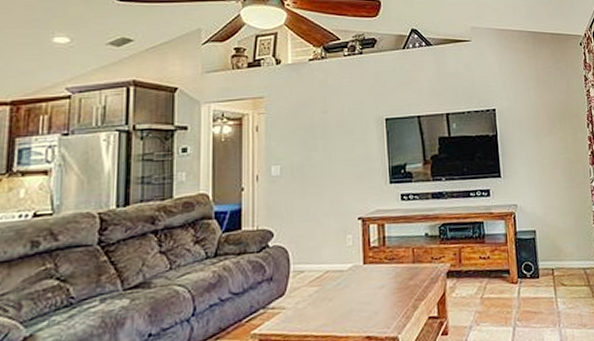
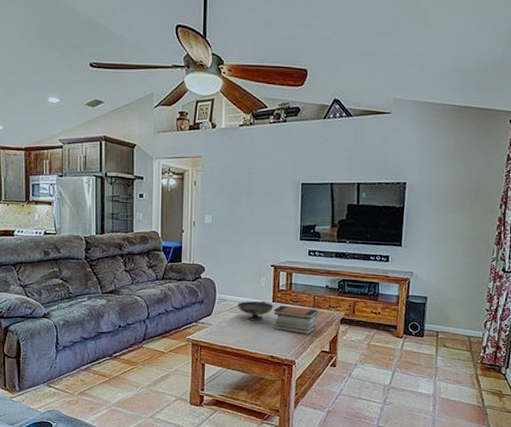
decorative bowl: none [319,264,365,294] -> present [237,301,274,321]
book stack: none [365,265,419,300] -> present [273,305,318,335]

